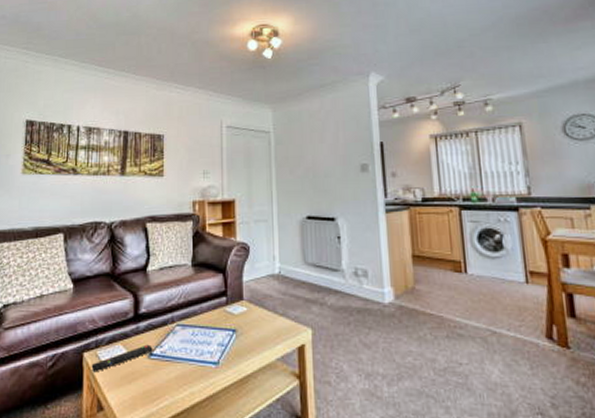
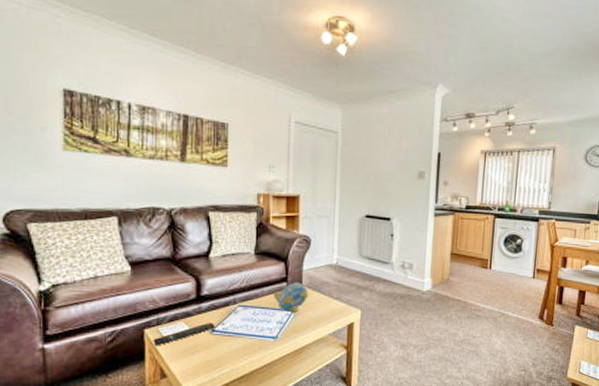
decorative bowl: none [213,296,251,333] -> present [274,282,309,313]

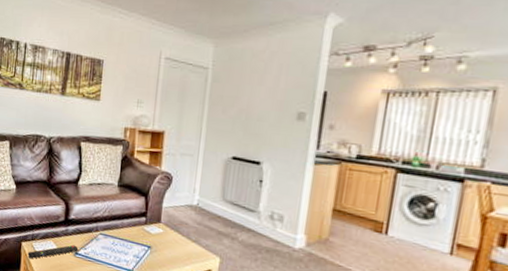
decorative bowl: present [274,282,309,313] -> none [132,218,167,250]

